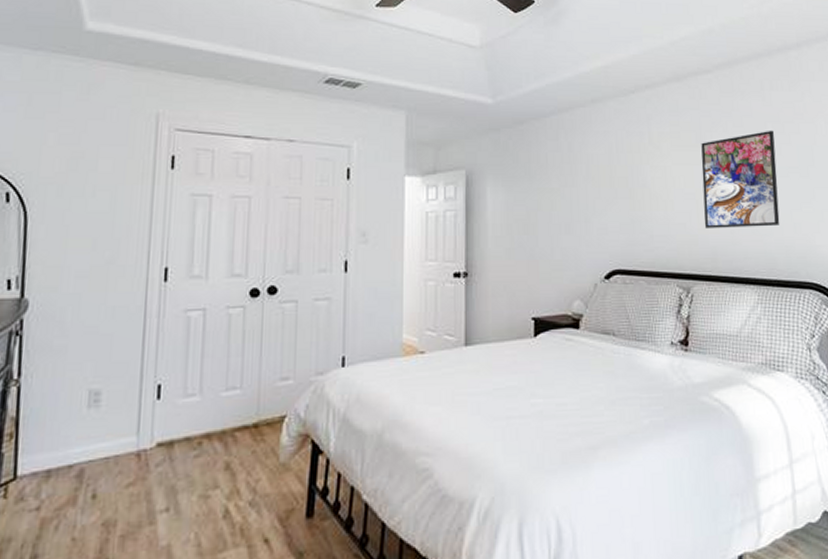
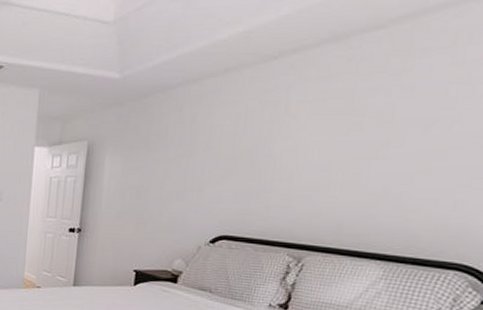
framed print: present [701,130,780,228] -> none [333,93,458,203]

